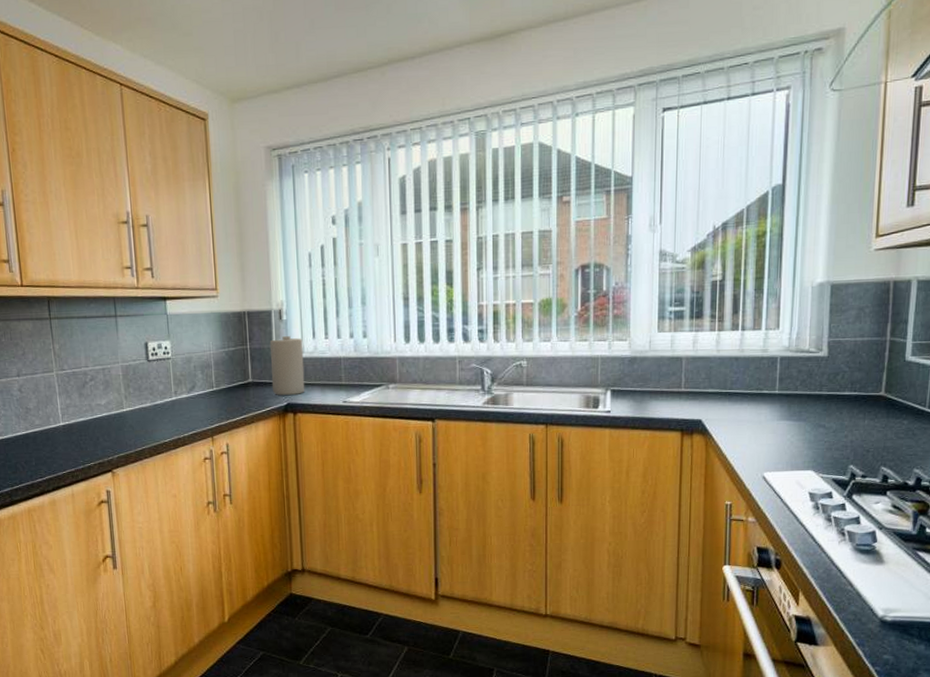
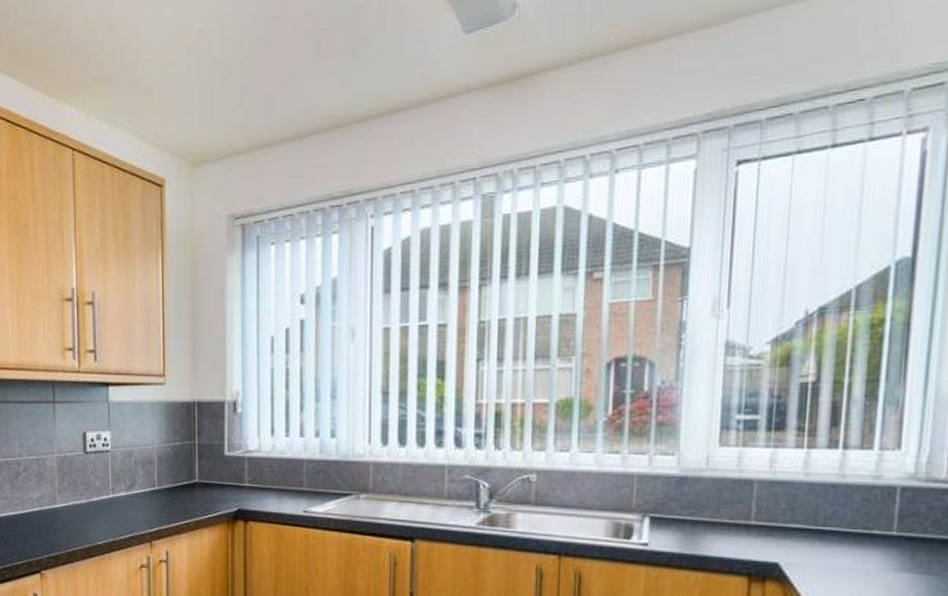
paper towel holder: present [269,336,305,395] -> none [221,432,259,500]

